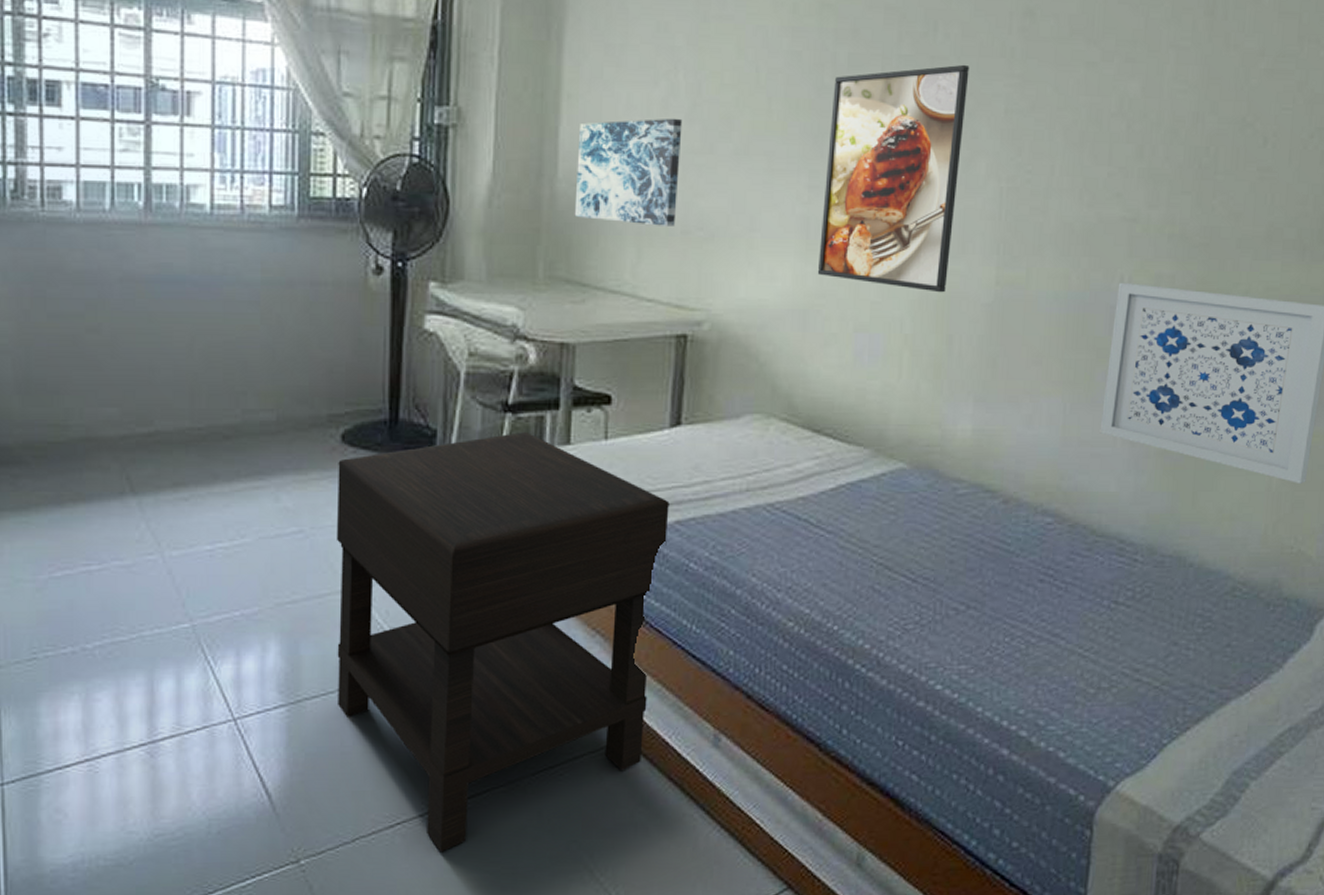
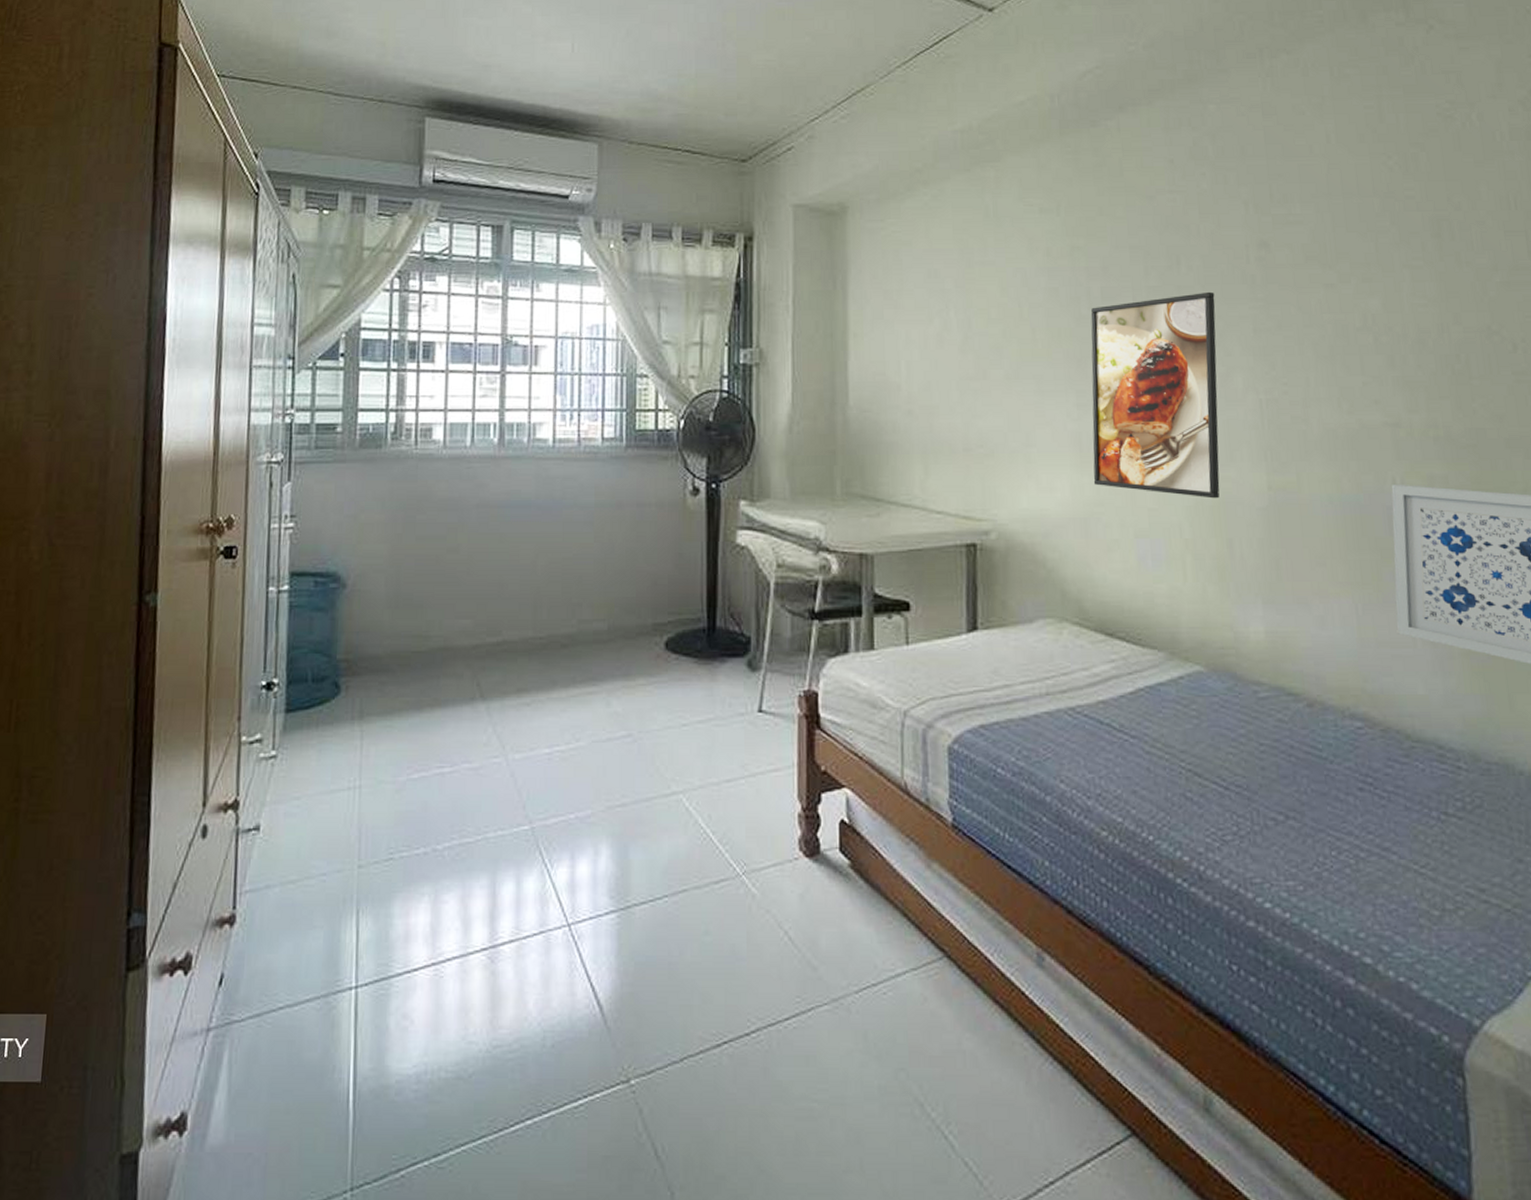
nightstand: present [336,431,670,852] -> none [661,637,973,1077]
wall art: present [574,118,683,226] -> none [865,349,958,445]

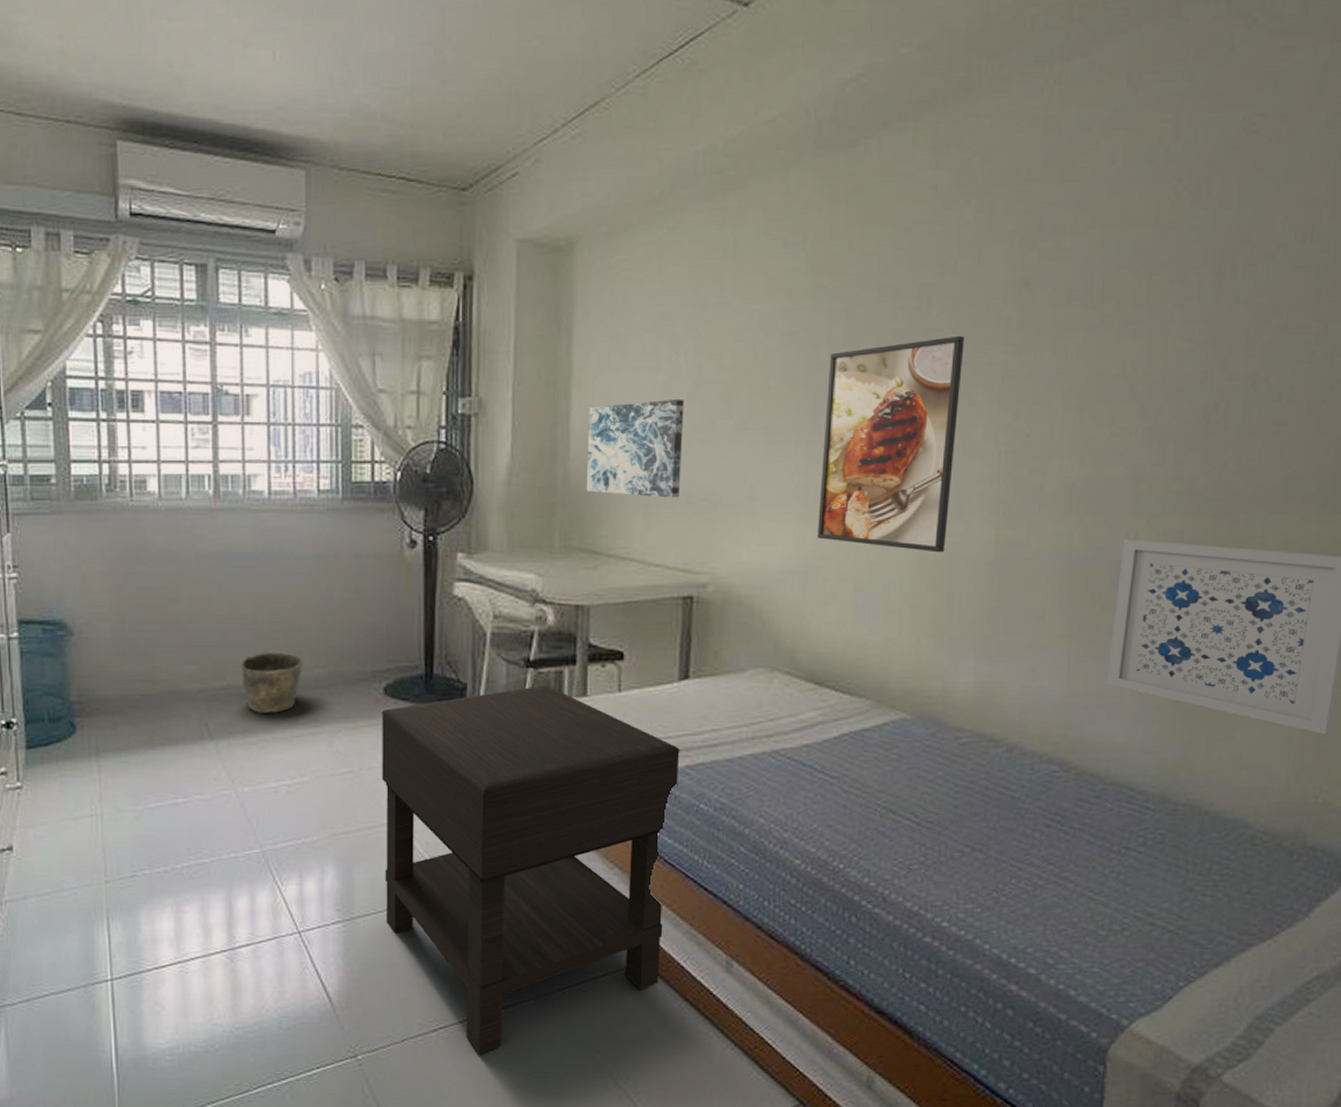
bucket: none [516,604,584,671] -> present [239,652,305,713]
nightstand: none [661,637,973,1077] -> present [381,684,680,1055]
wall art: none [865,349,958,445] -> present [586,398,685,498]

